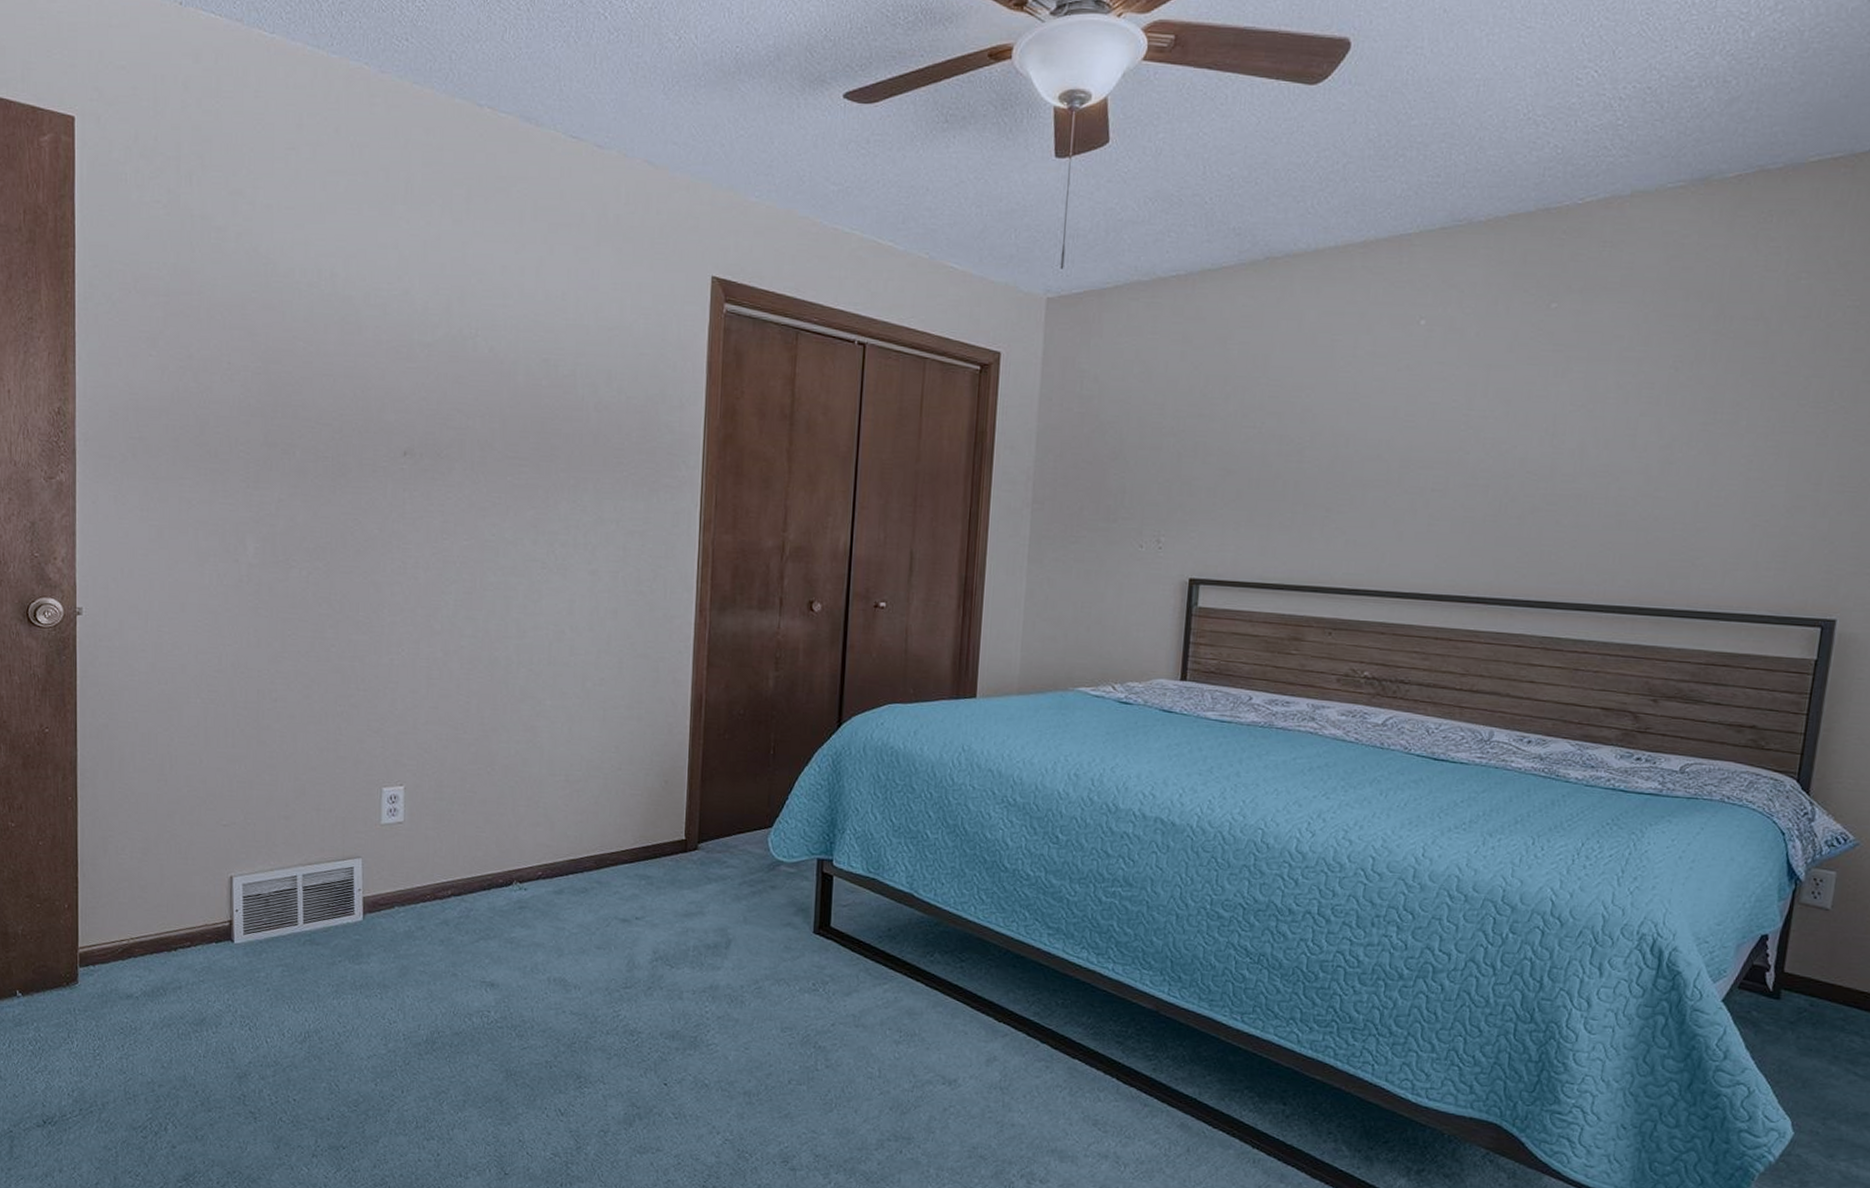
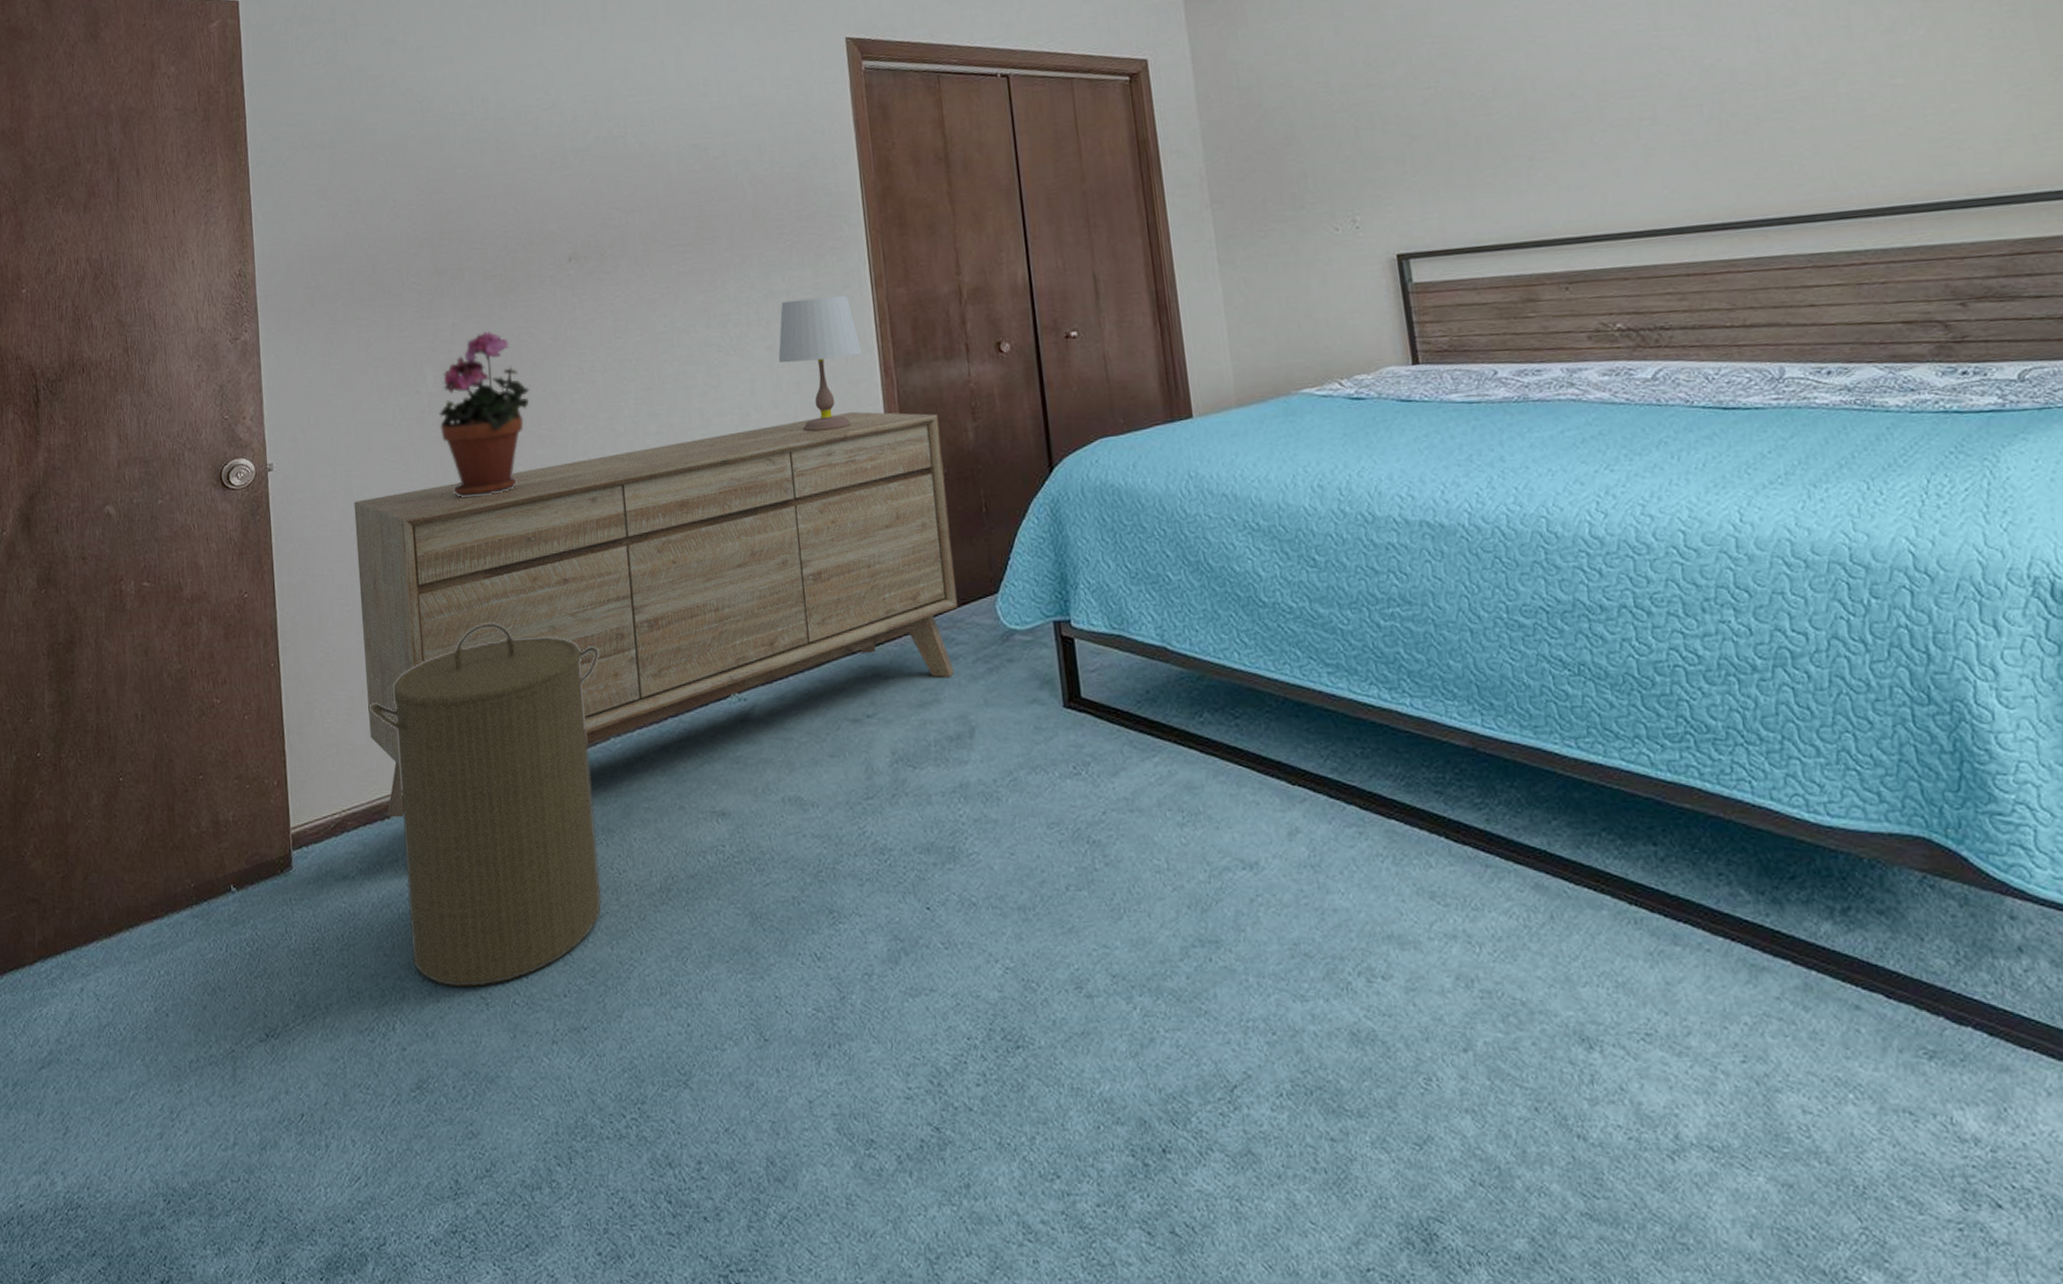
sideboard: none [162,644,743,951] -> present [354,411,958,818]
laundry hamper: none [164,787,393,1103] -> present [369,621,602,987]
potted plant: none [257,512,351,671] -> present [439,331,530,498]
table lamp: none [599,529,681,659] -> present [778,295,862,432]

